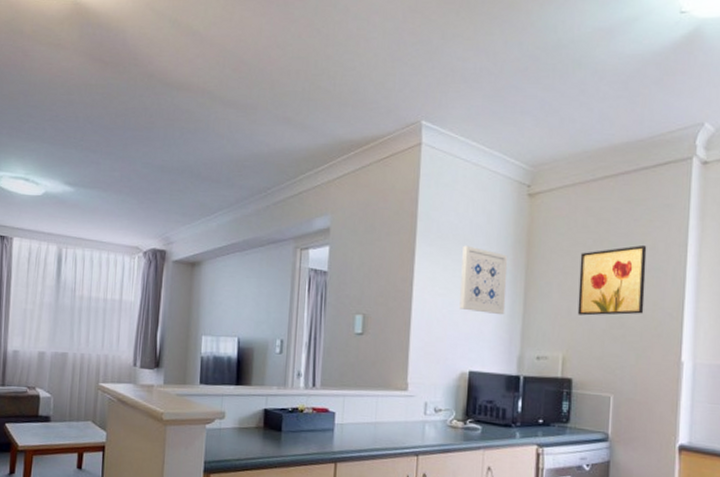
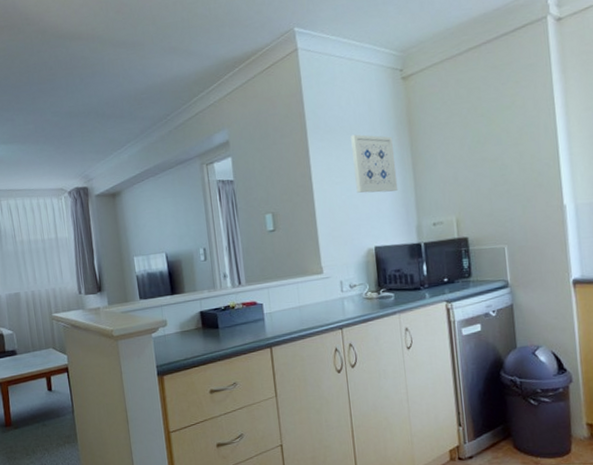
wall art: present [577,244,647,316] -> none [458,105,523,180]

